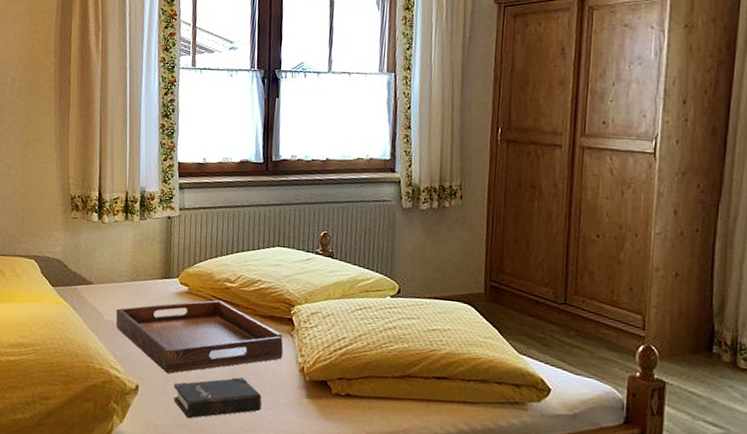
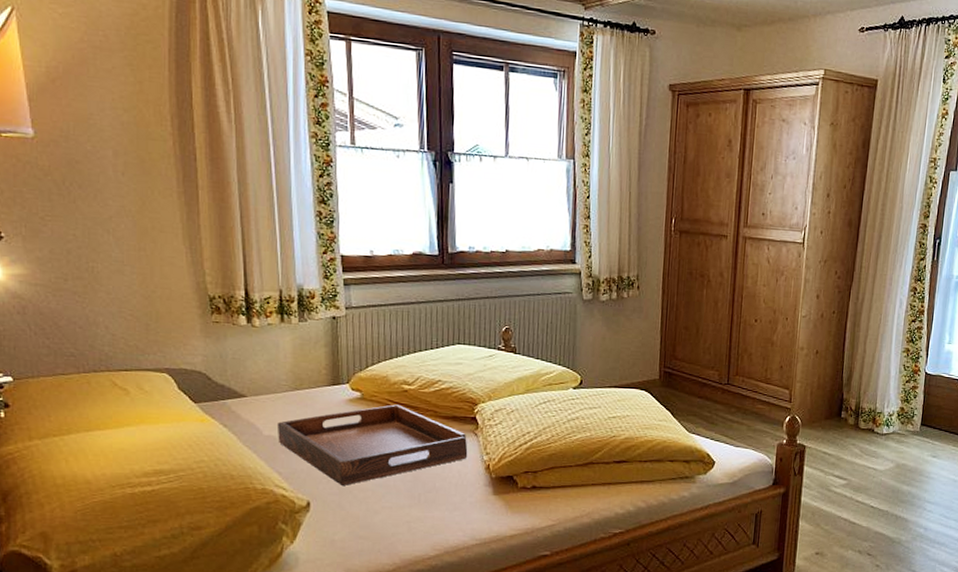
hardback book: present [174,377,262,419] -> none [351,481,447,530]

